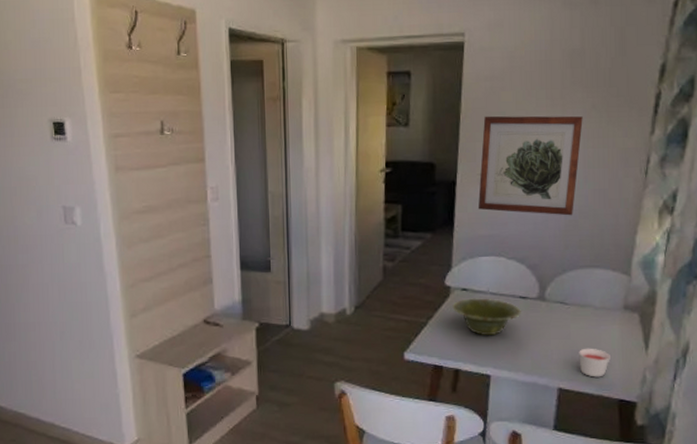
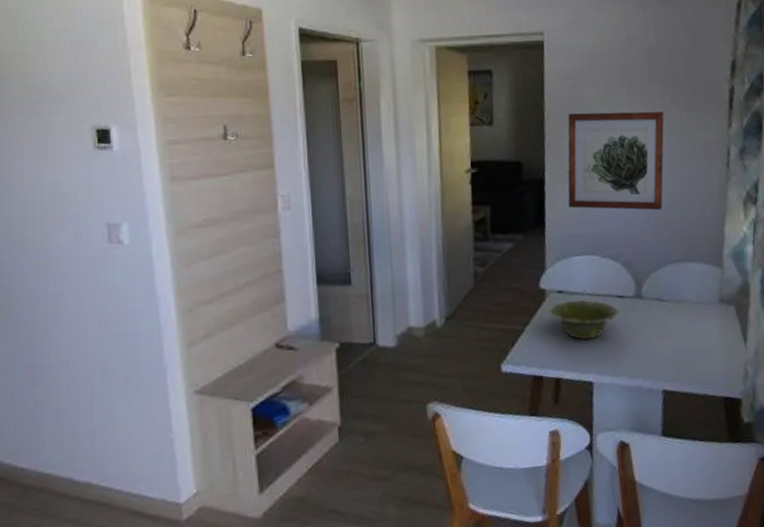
candle: present [579,348,610,378] -> none [680,345,712,376]

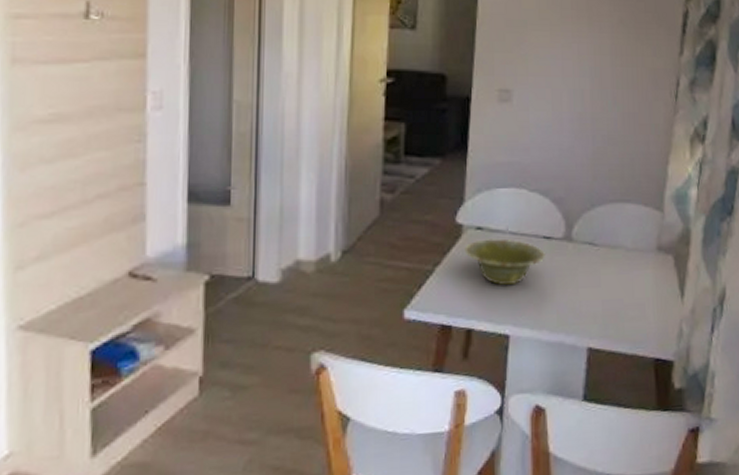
wall art: present [568,111,664,211] -> none [495,23,611,142]

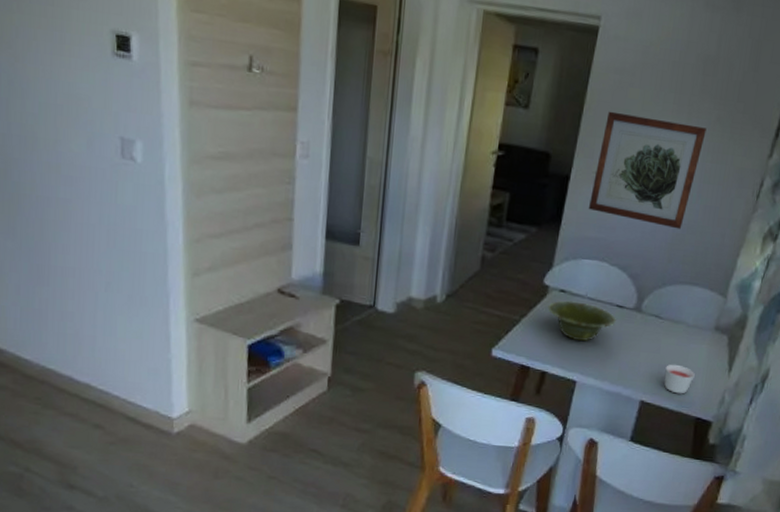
wall art: none [495,23,611,142] -> present [588,111,707,230]
candle: none [610,297,644,333] -> present [664,364,695,394]

